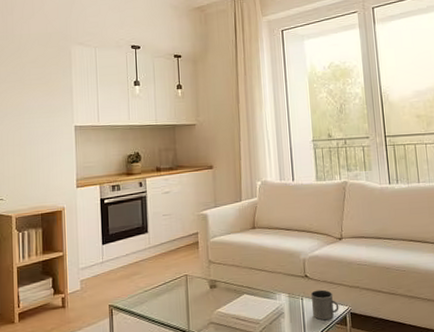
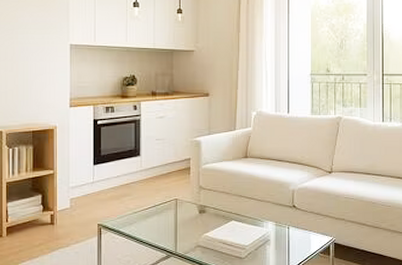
mug: present [310,289,339,320] -> none [297,220,324,248]

